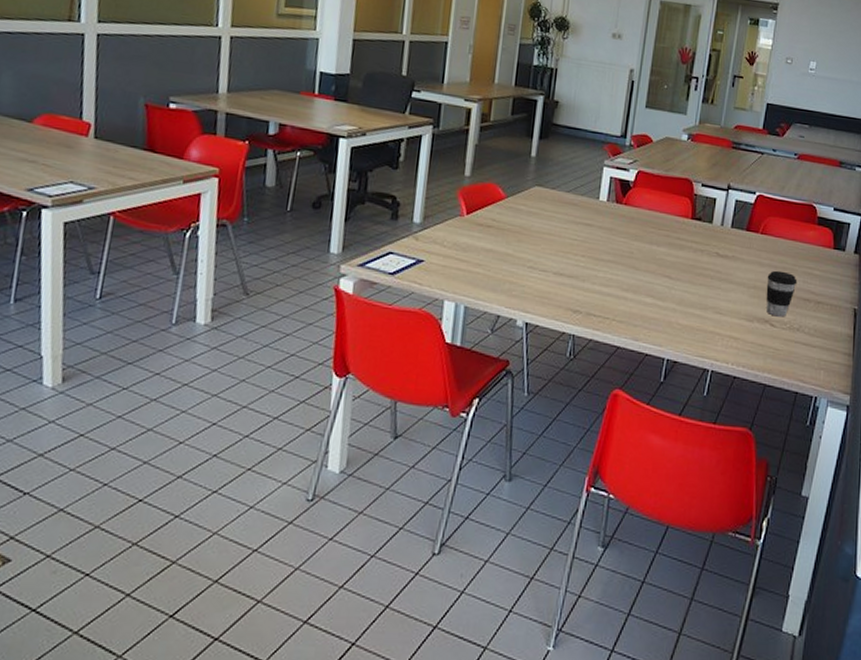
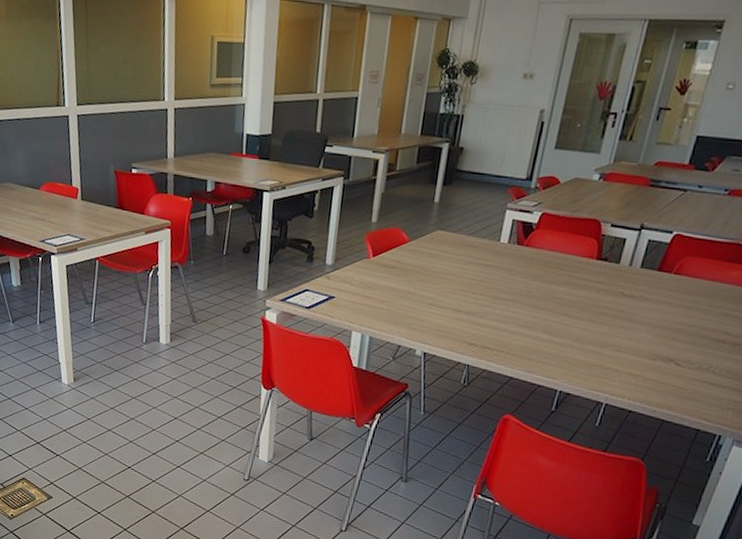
coffee cup: present [766,270,798,317] -> none [672,310,713,357]

